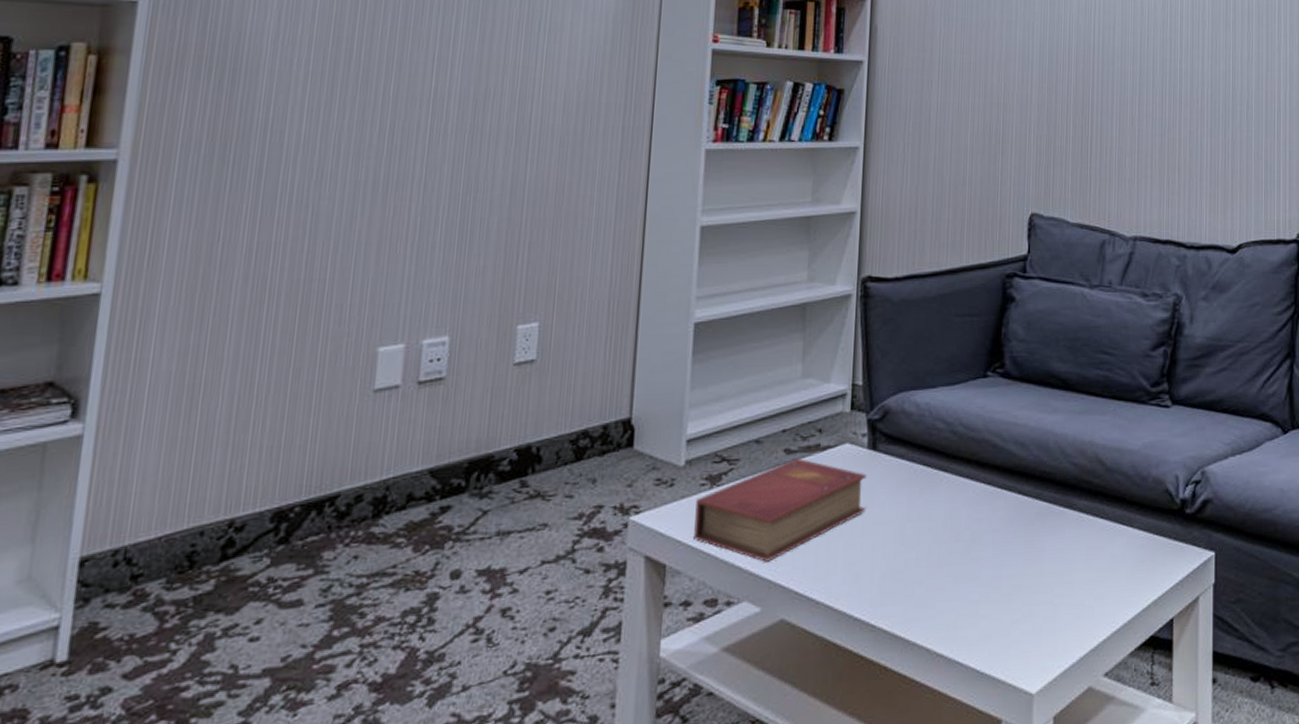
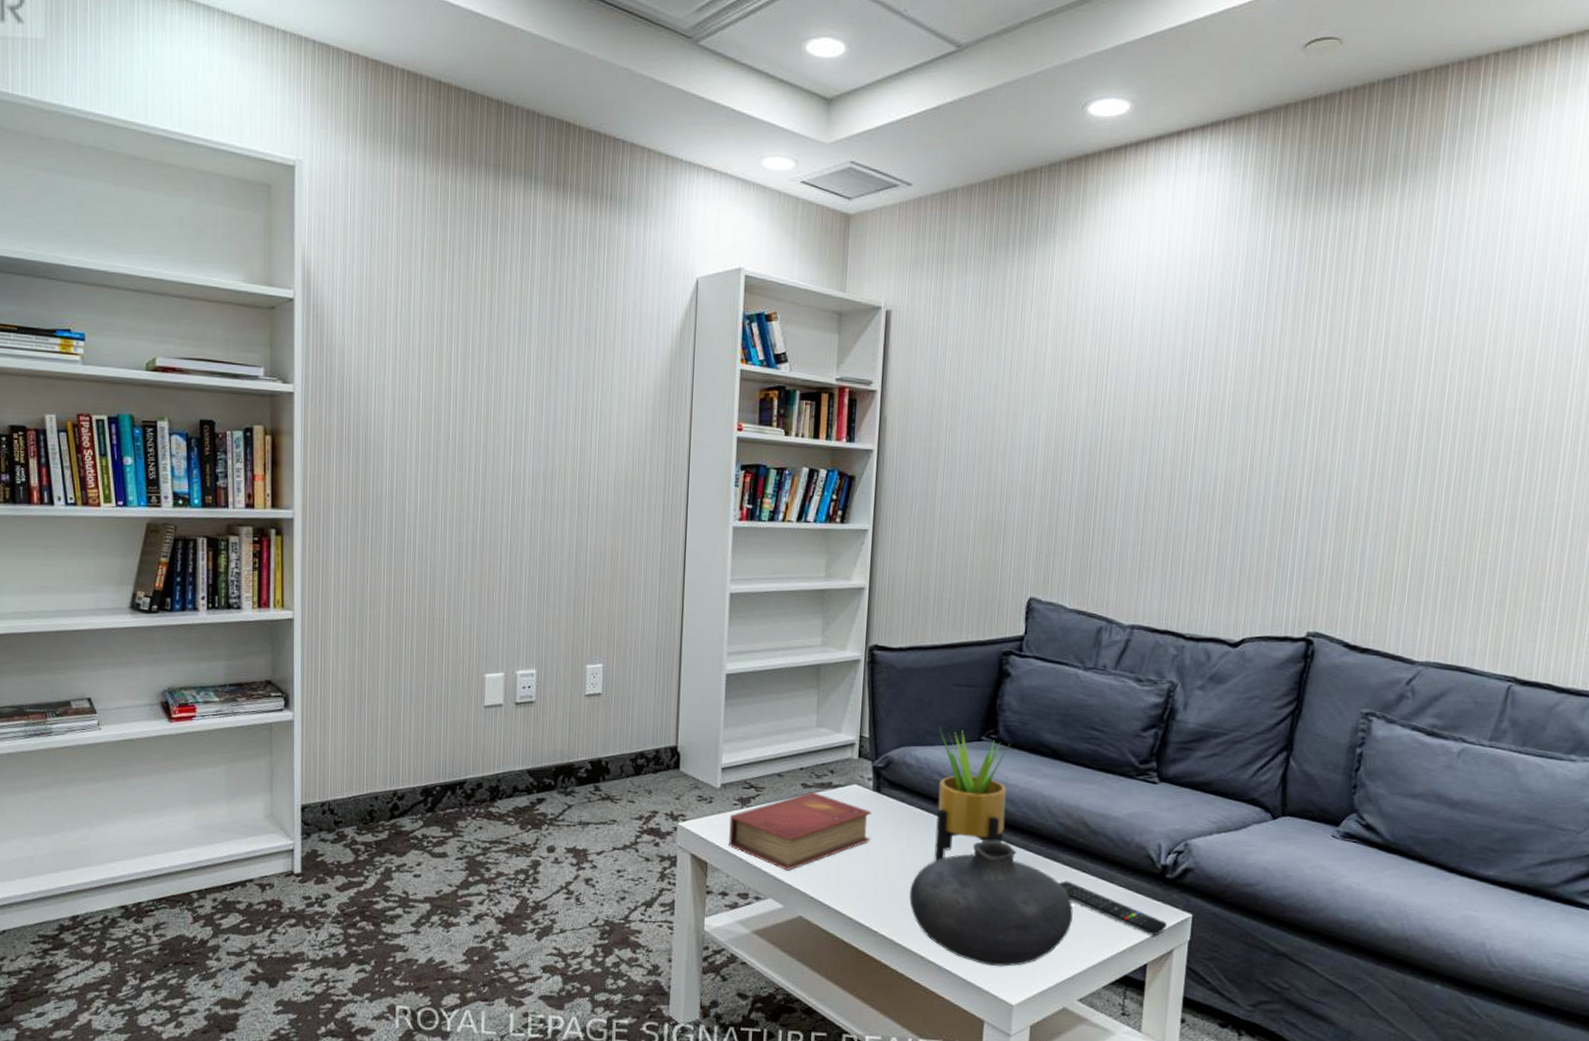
vase: none [912,492,1093,649] -> present [909,839,1073,967]
potted plant: none [939,364,1018,526] -> present [934,726,1011,861]
remote control: none [1076,531,1191,583] -> present [1058,881,1168,935]

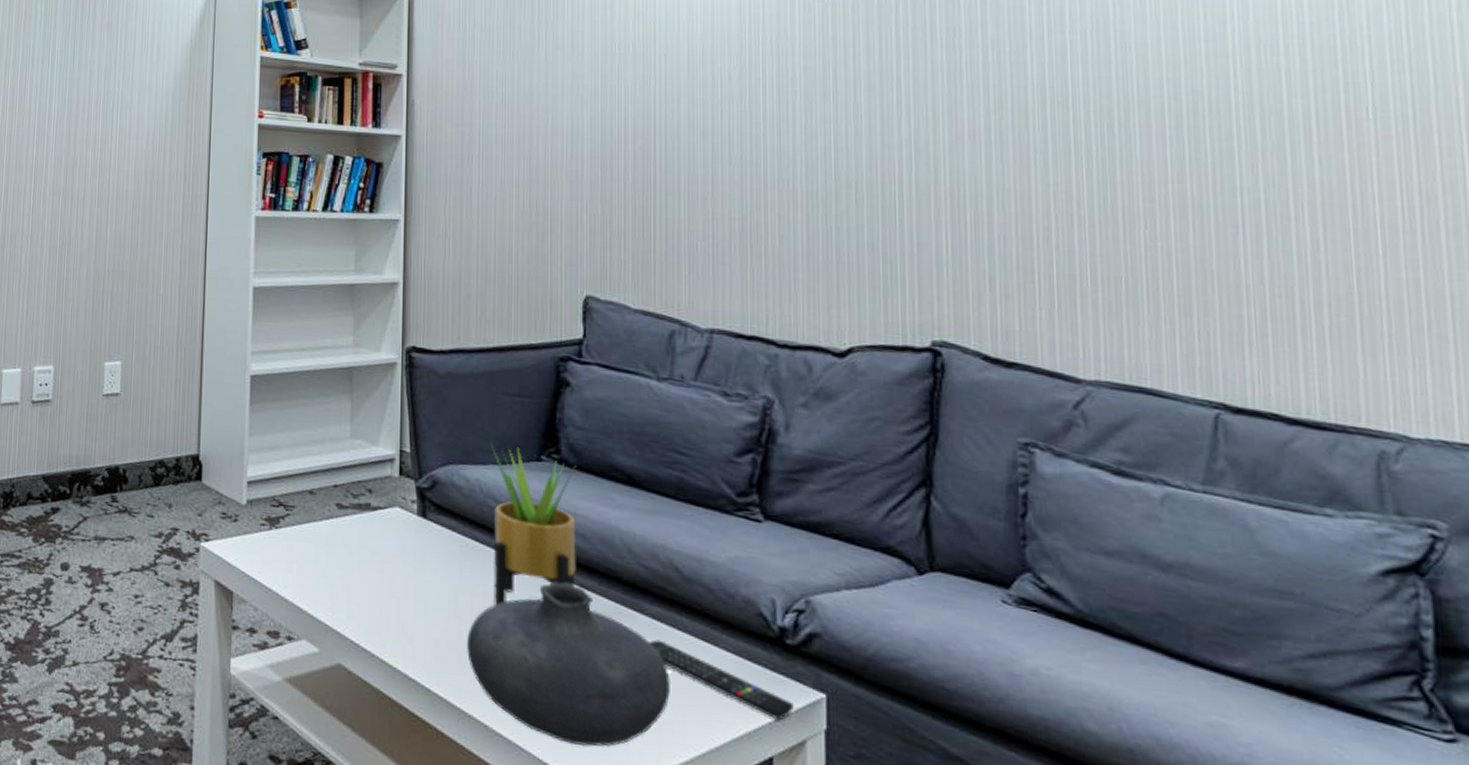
book: present [729,791,872,871] -> none [256,513,417,607]

